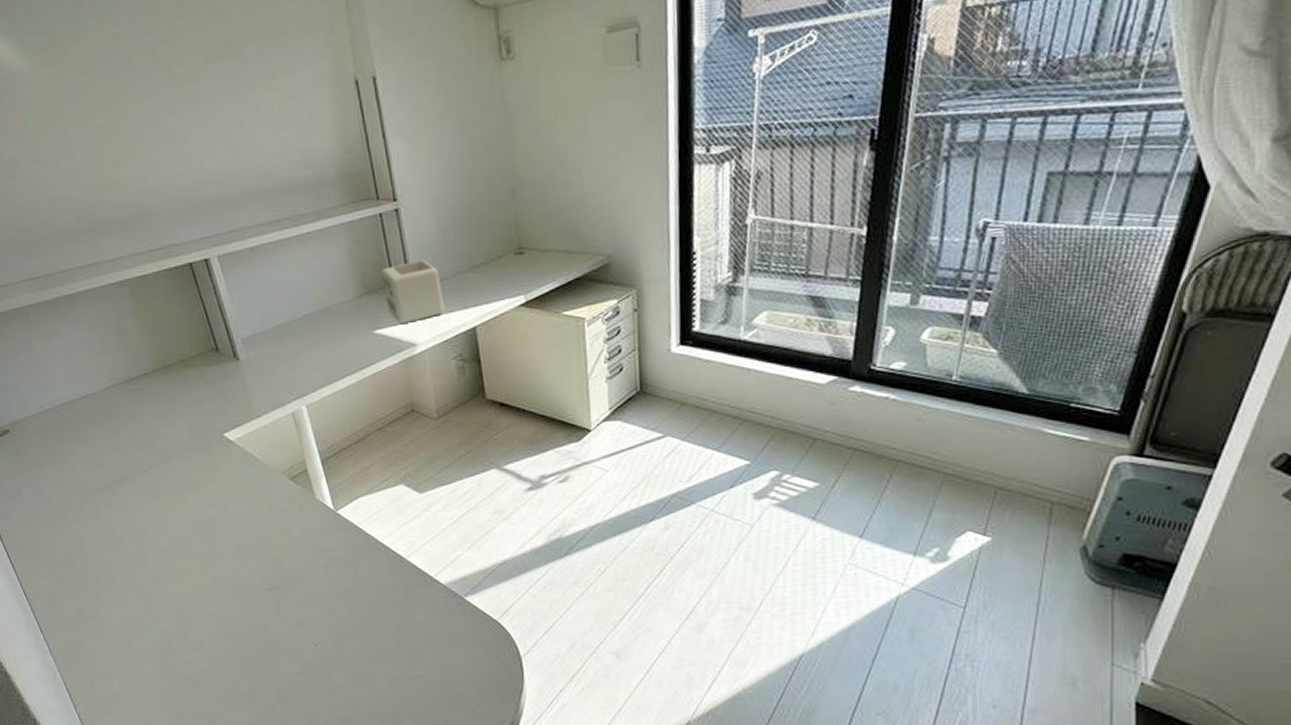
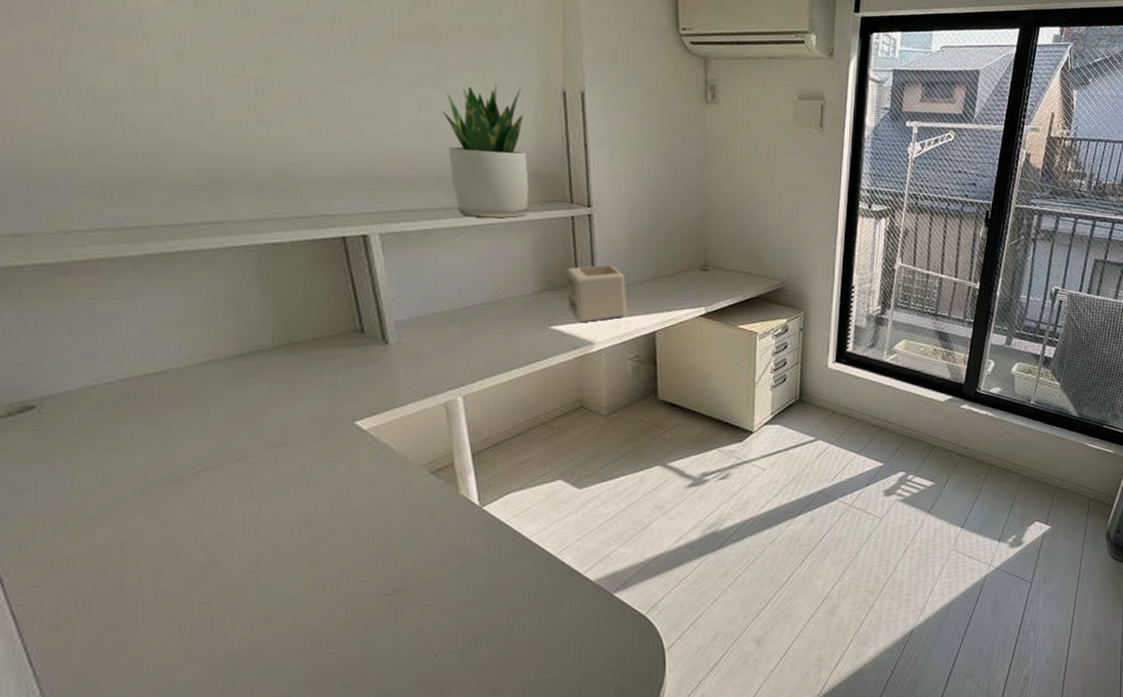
planter: none [251,85,340,228] -> present [442,83,529,219]

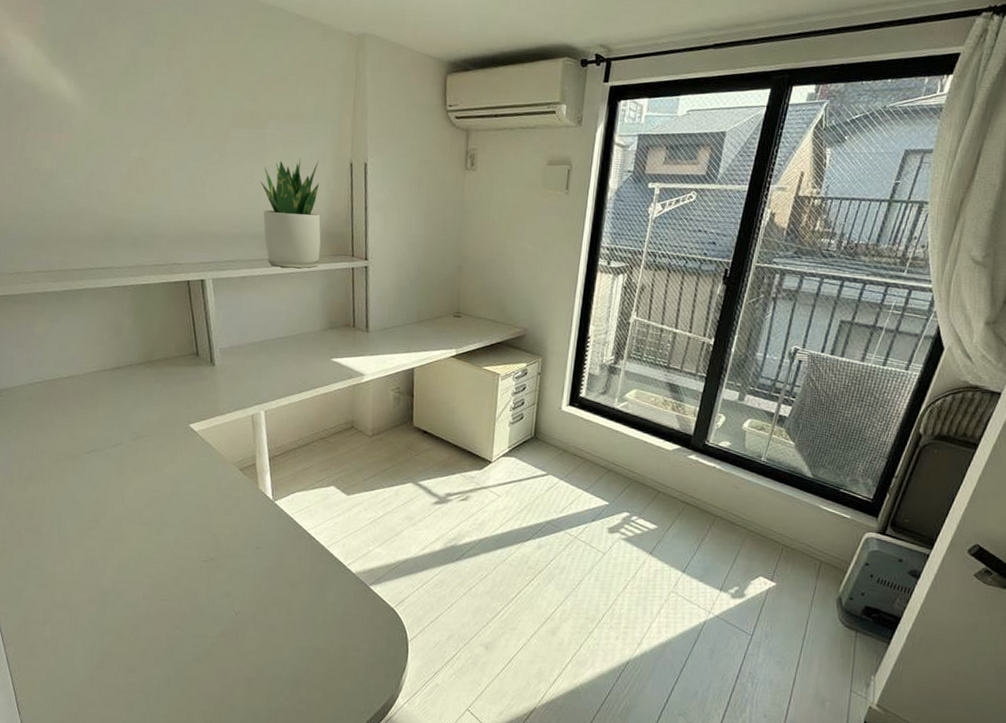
desk organizer: present [565,264,627,323] -> none [345,309,392,357]

